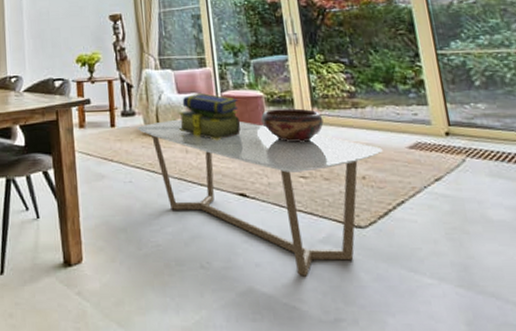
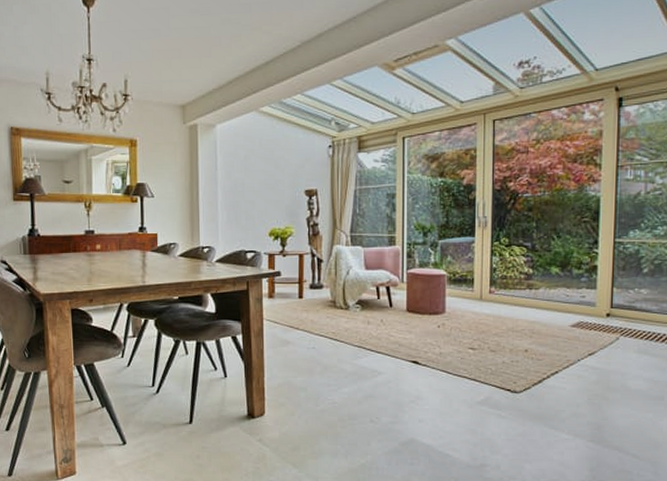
coffee table: present [136,119,383,276] -> none [323,293,548,431]
stack of books: present [178,92,241,141] -> none [364,269,422,314]
decorative bowl: present [261,108,324,142] -> none [441,287,498,318]

